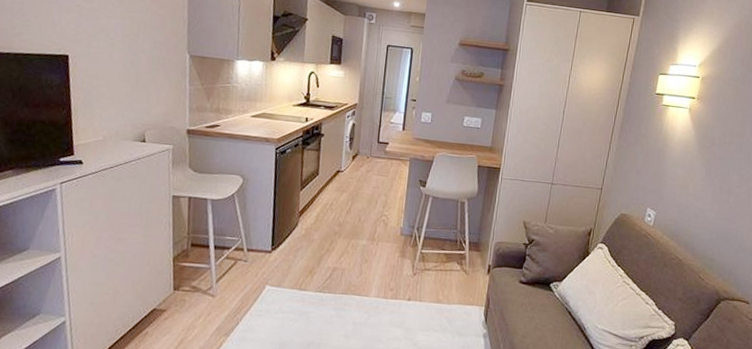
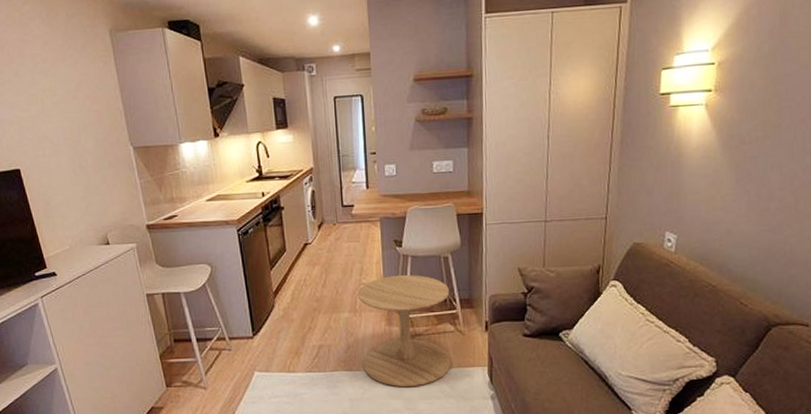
side table: none [371,212,462,318] -> present [357,275,451,388]

